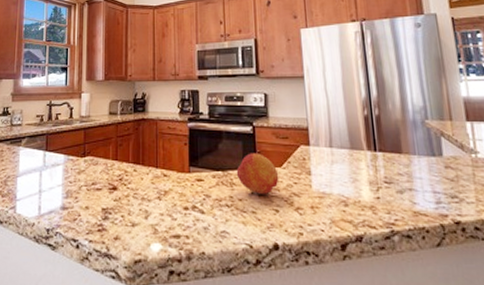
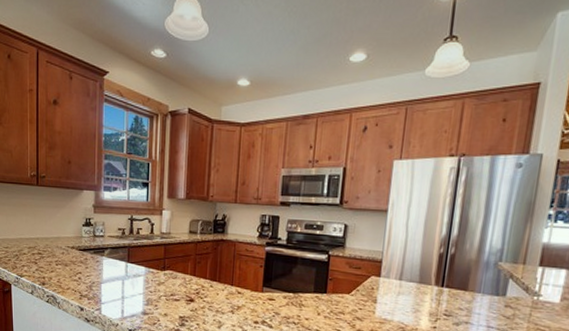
fruit: present [236,153,279,194] -> none [306,279,346,316]

